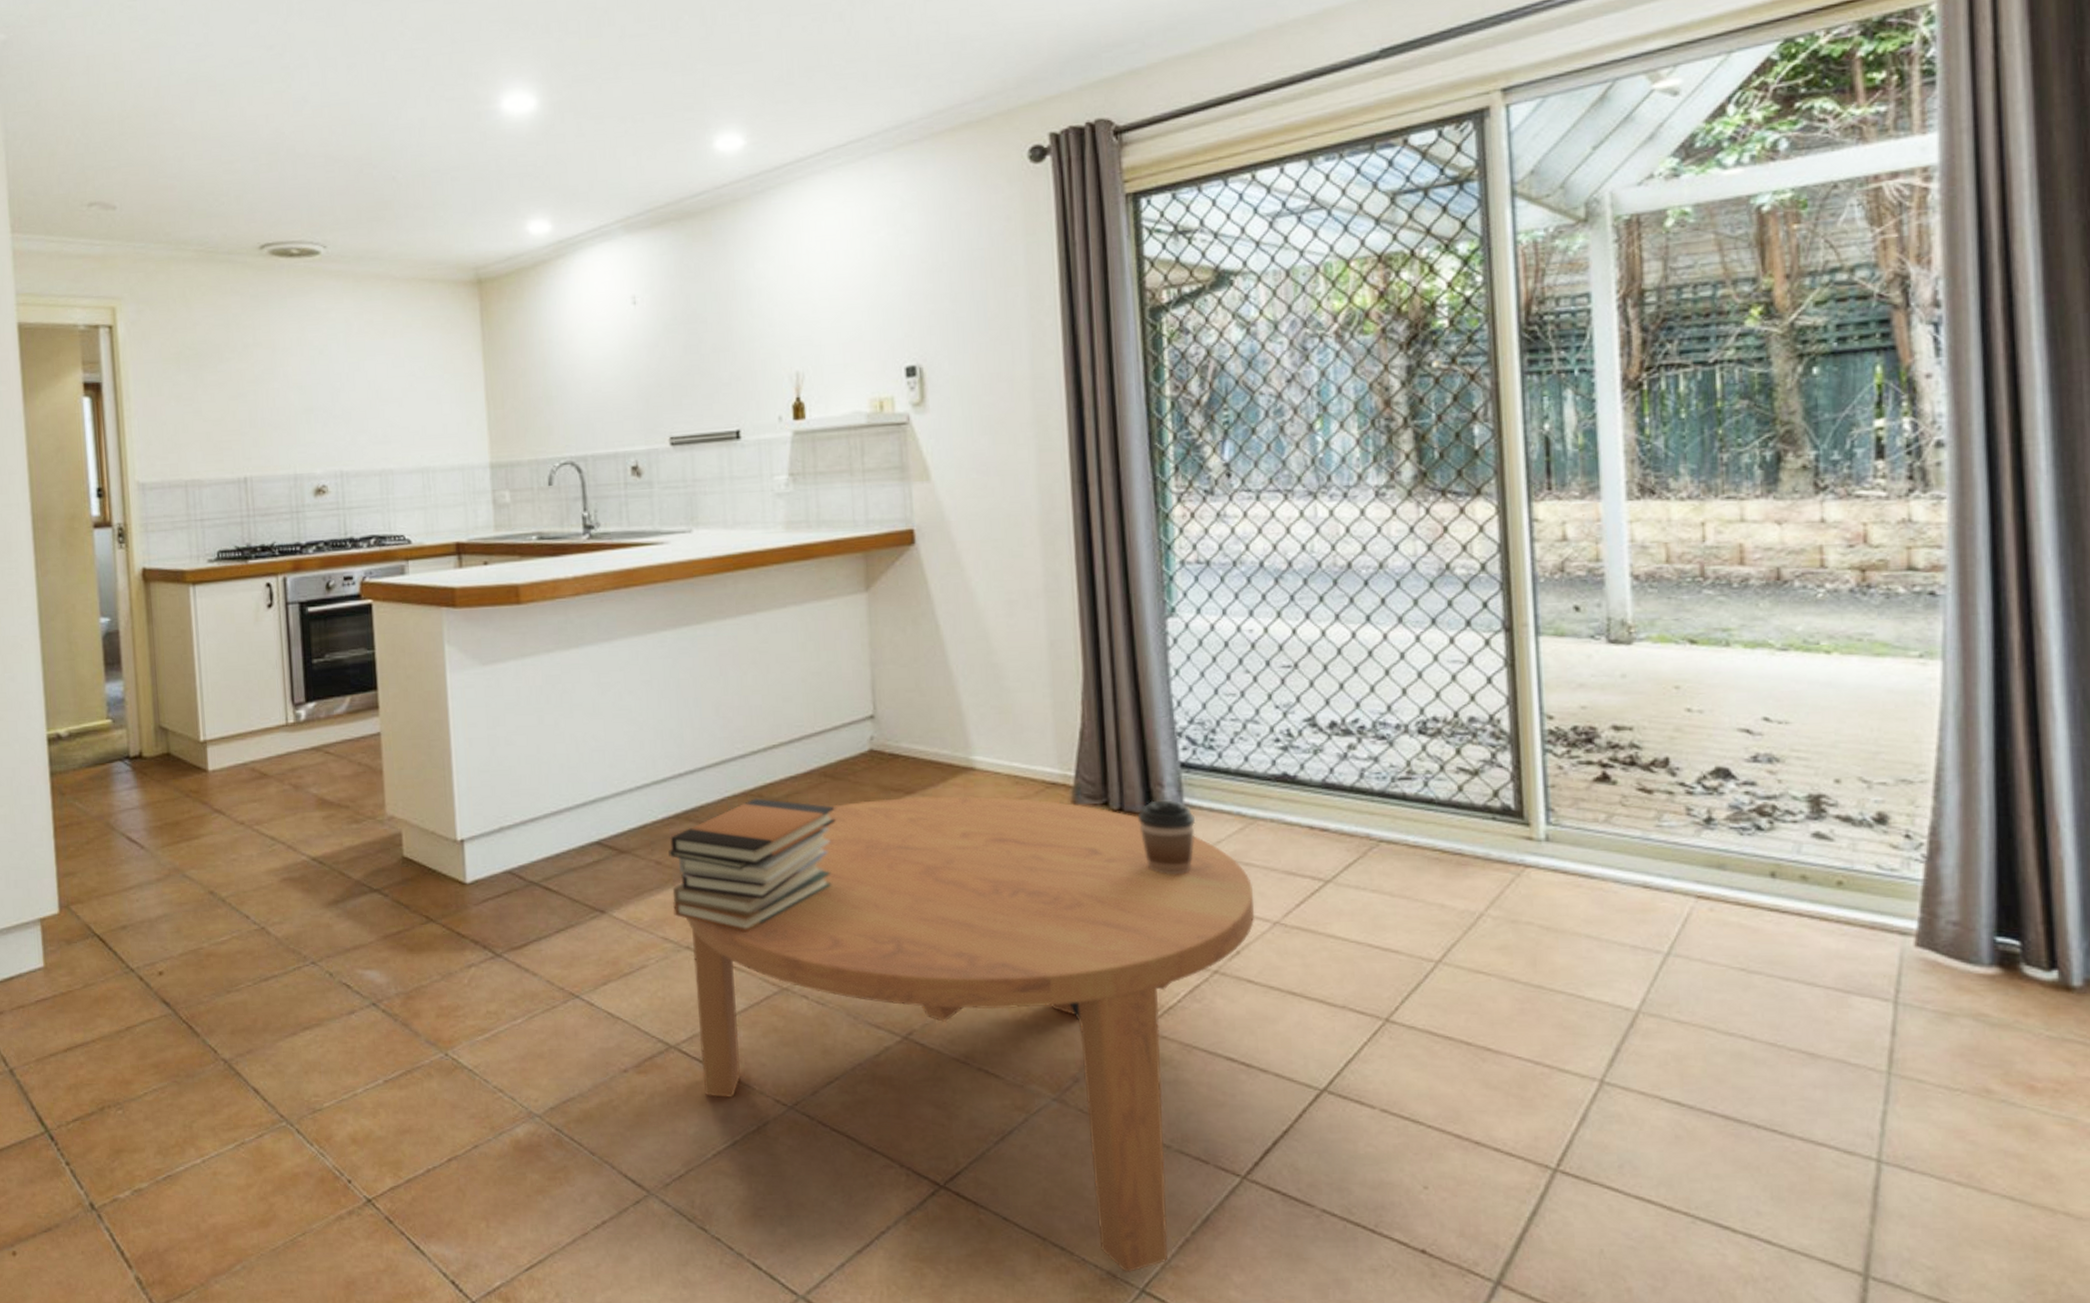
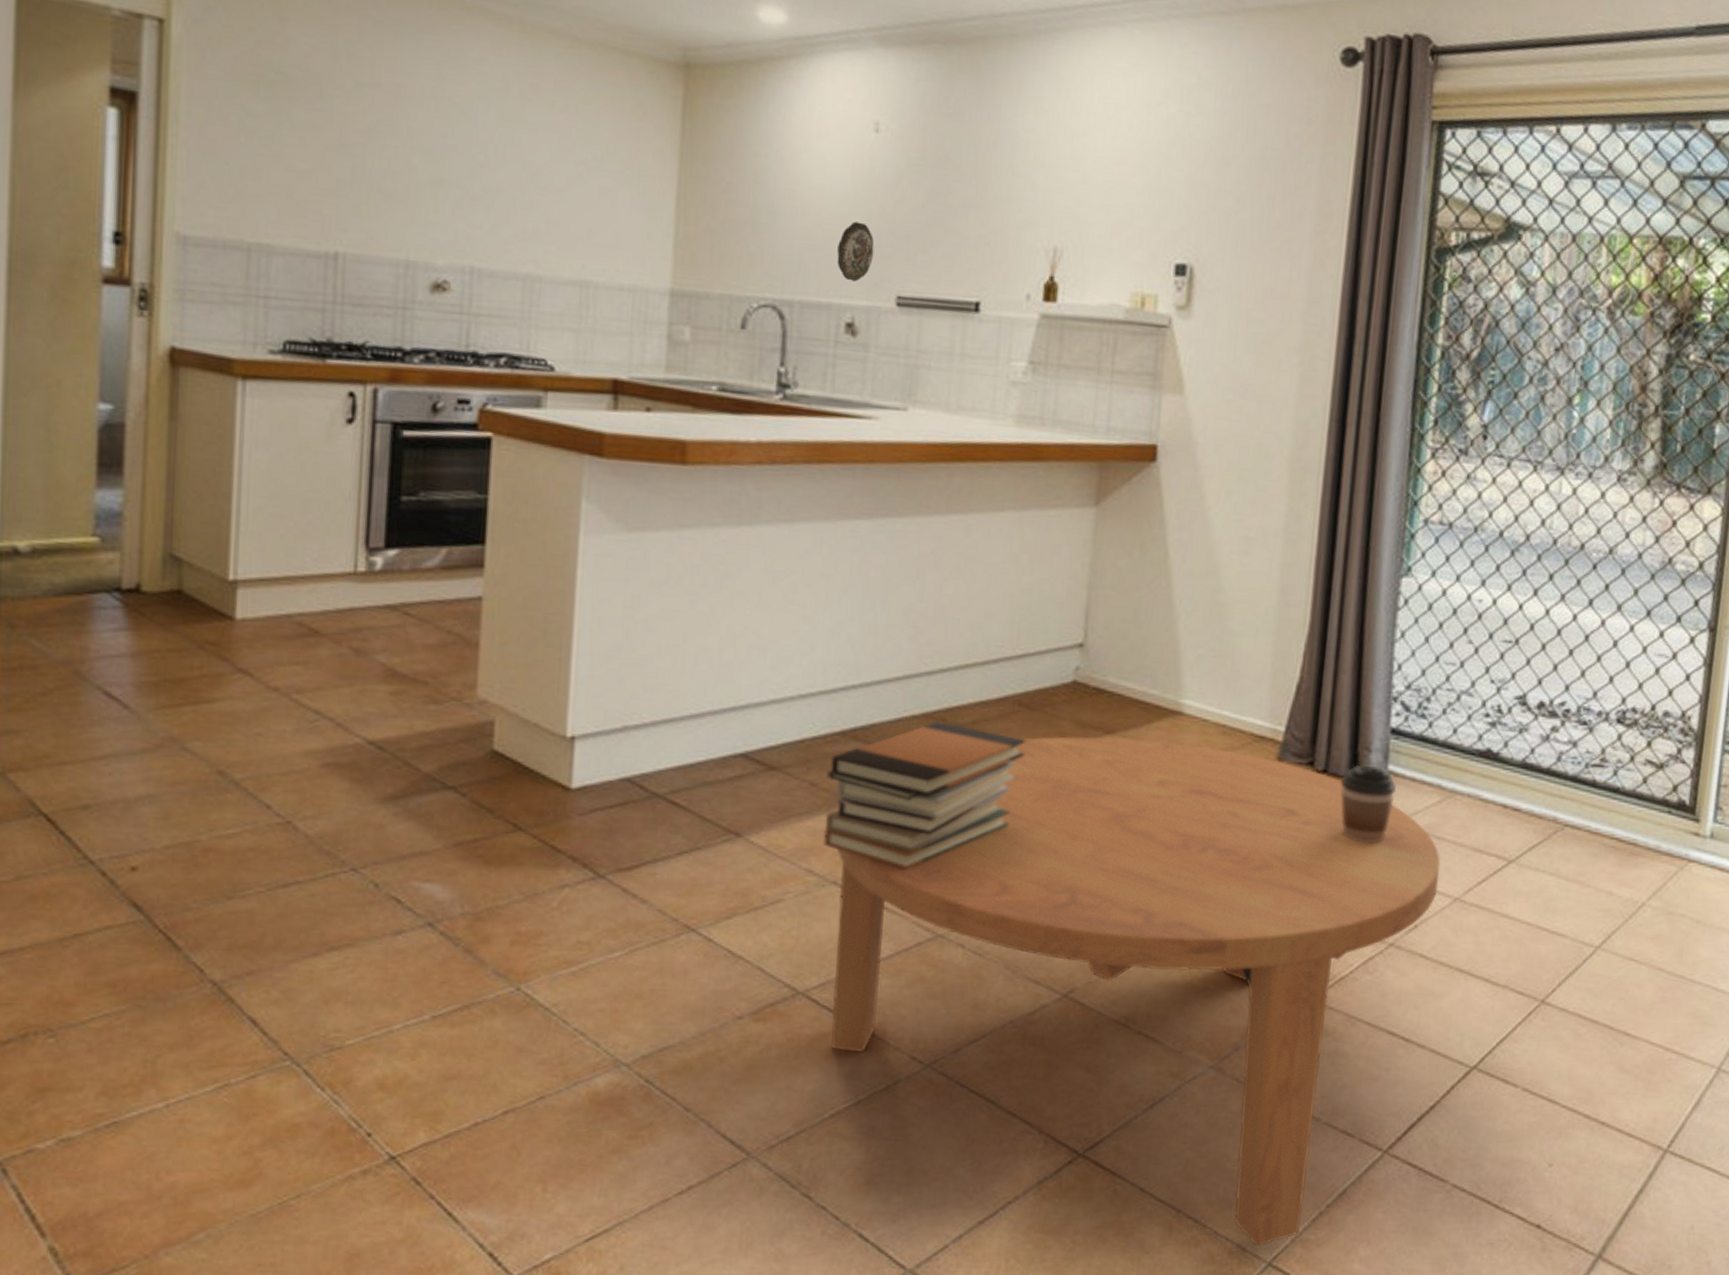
decorative plate: none [616,381,646,432] -> present [836,221,874,282]

